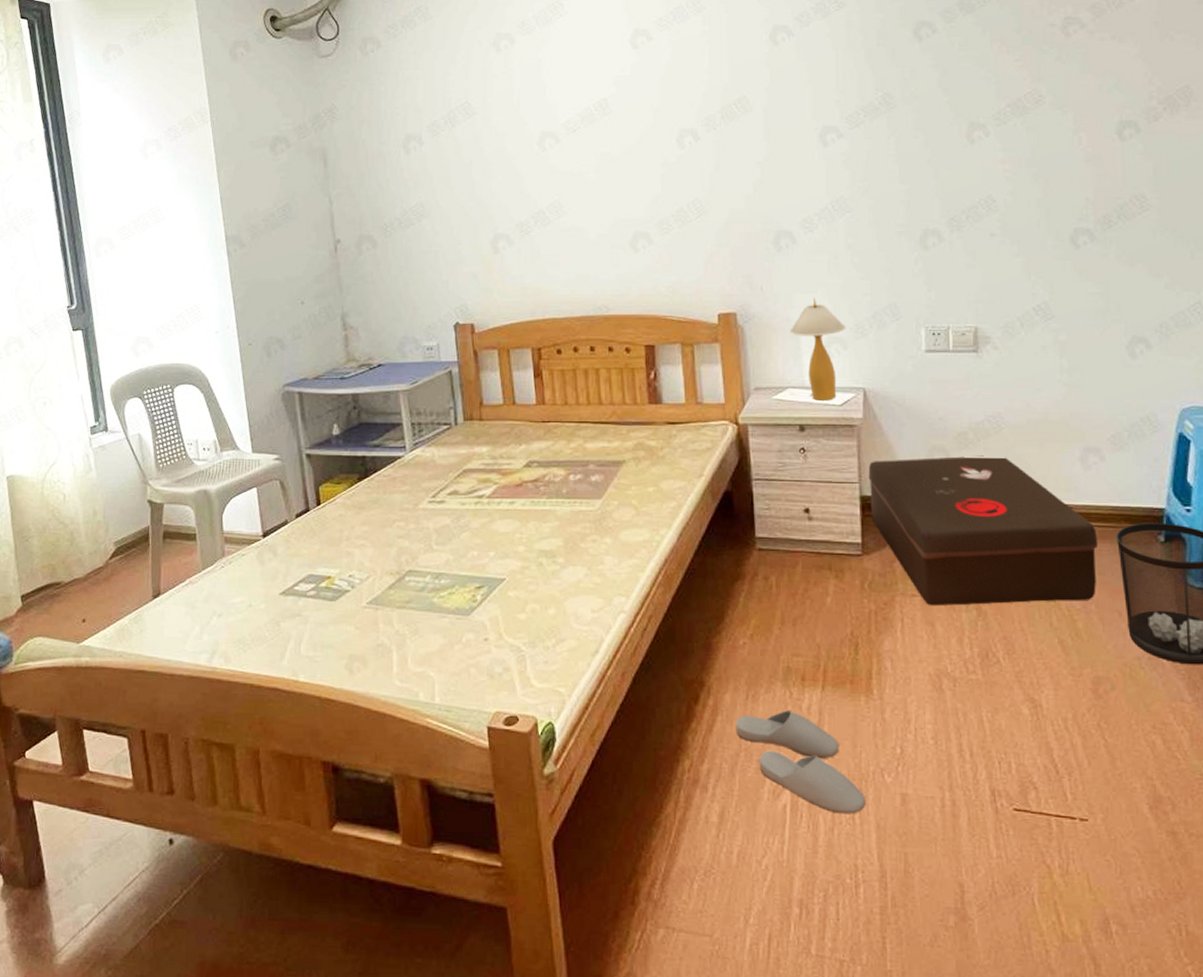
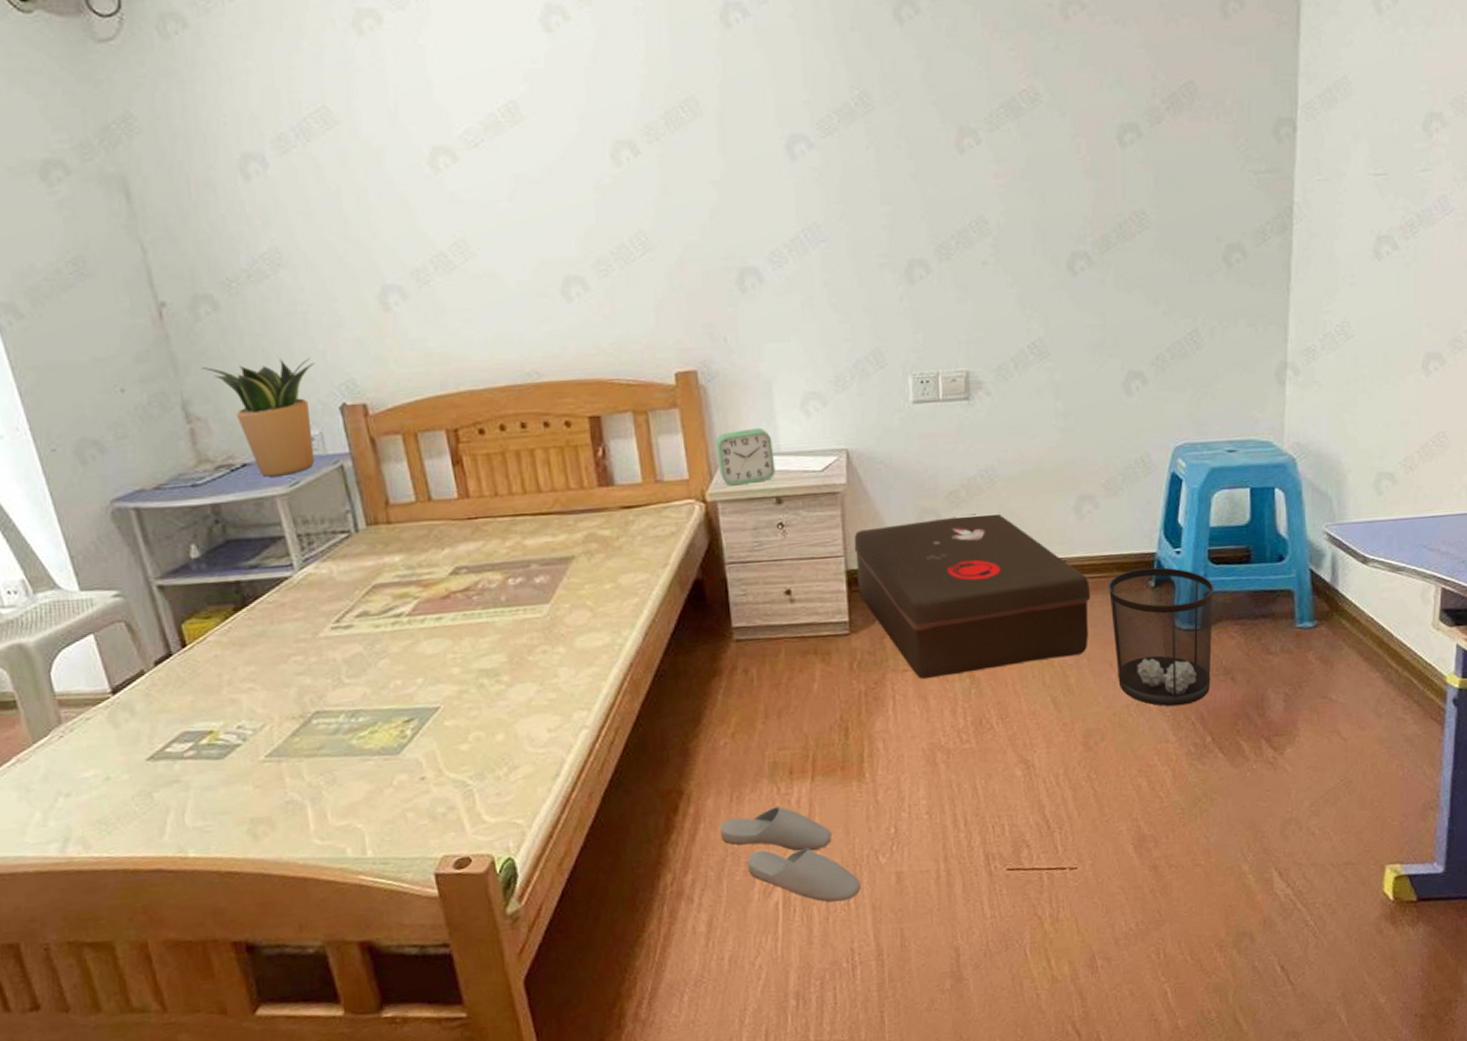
potted plant: none [358,285,440,376] -> present [201,358,316,477]
alarm clock: none [749,364,800,412] -> present [716,427,776,486]
table lamp: present [789,297,846,401] -> none [760,347,825,468]

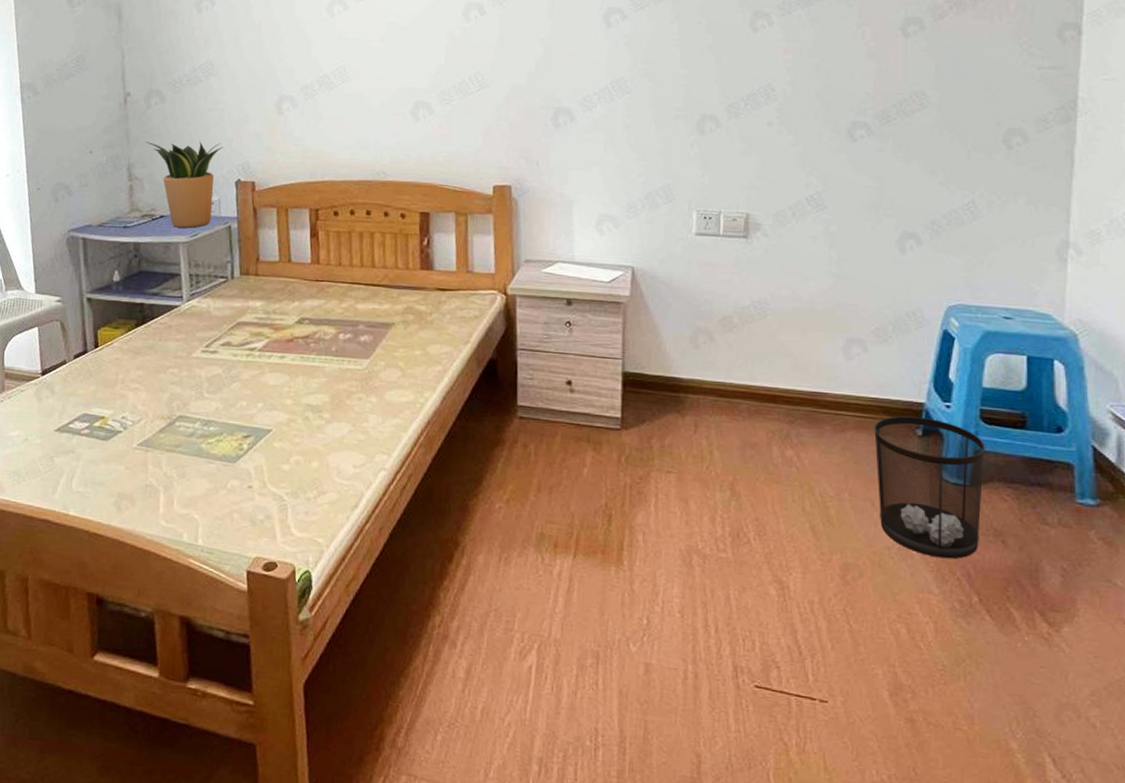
alarm clock: present [716,427,776,486] -> none [520,238,569,285]
slippers: present [720,807,860,902] -> none [487,575,610,680]
suitcase: present [854,512,1091,680] -> none [632,338,856,488]

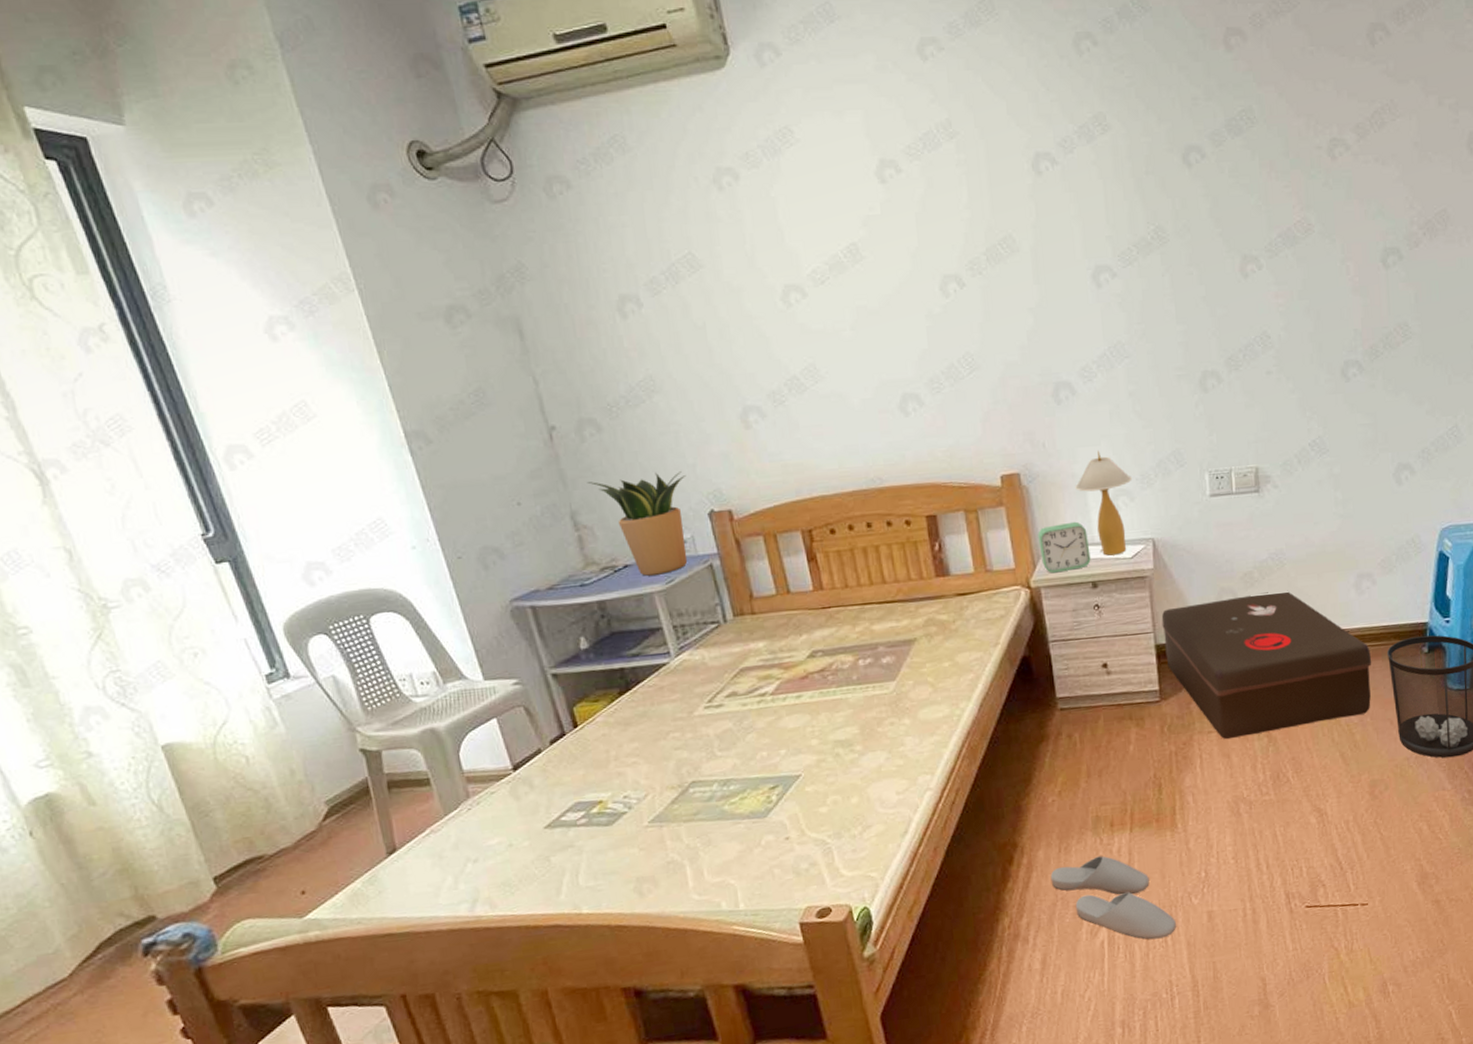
slippers: none [487,575,610,680] -> present [1050,856,1176,940]
alarm clock: none [520,238,569,285] -> present [1038,521,1091,573]
table lamp: none [562,175,619,277] -> present [1075,450,1132,556]
suitcase: none [632,338,856,488] -> present [1161,590,1372,740]

